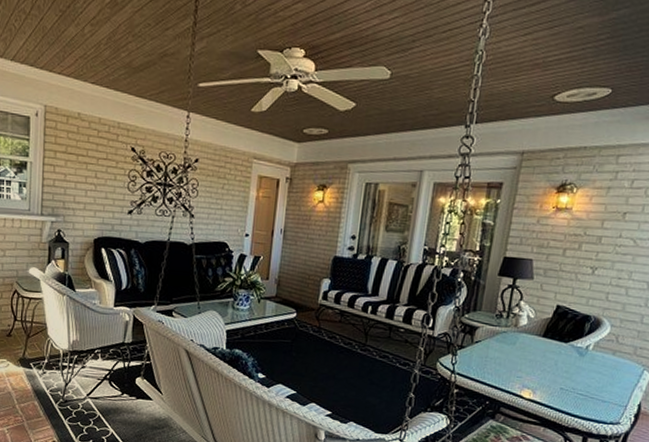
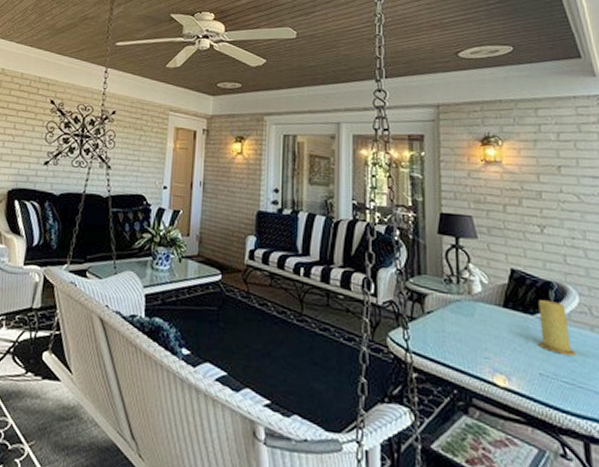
candle: none [565,331,597,374] -> present [538,300,577,356]

